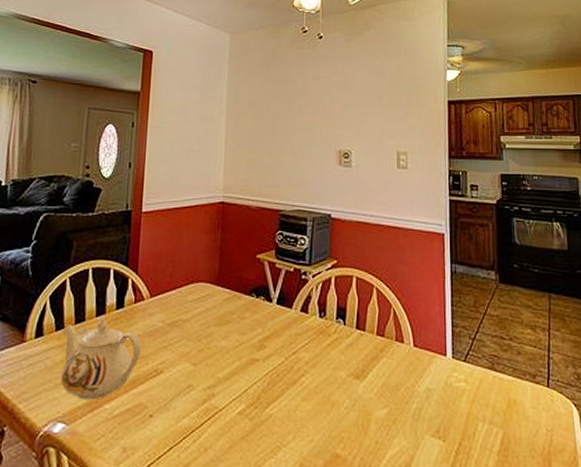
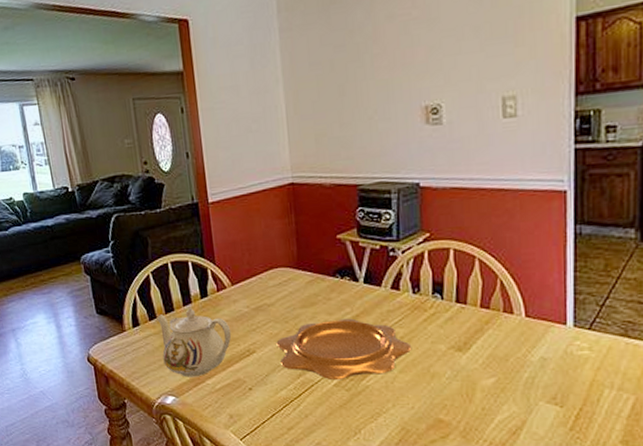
decorative bowl: none [186,339,315,408] -> present [276,318,412,381]

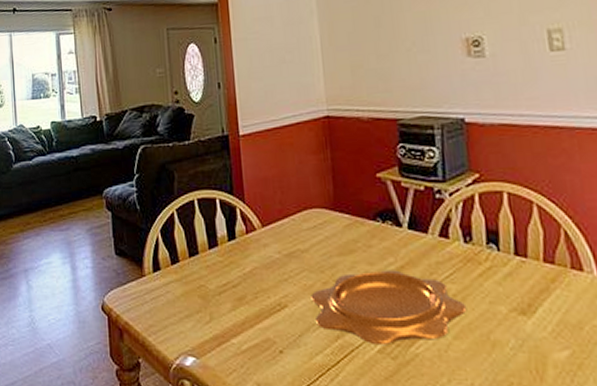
teapot: present [155,308,232,377] -> none [178,251,261,335]

